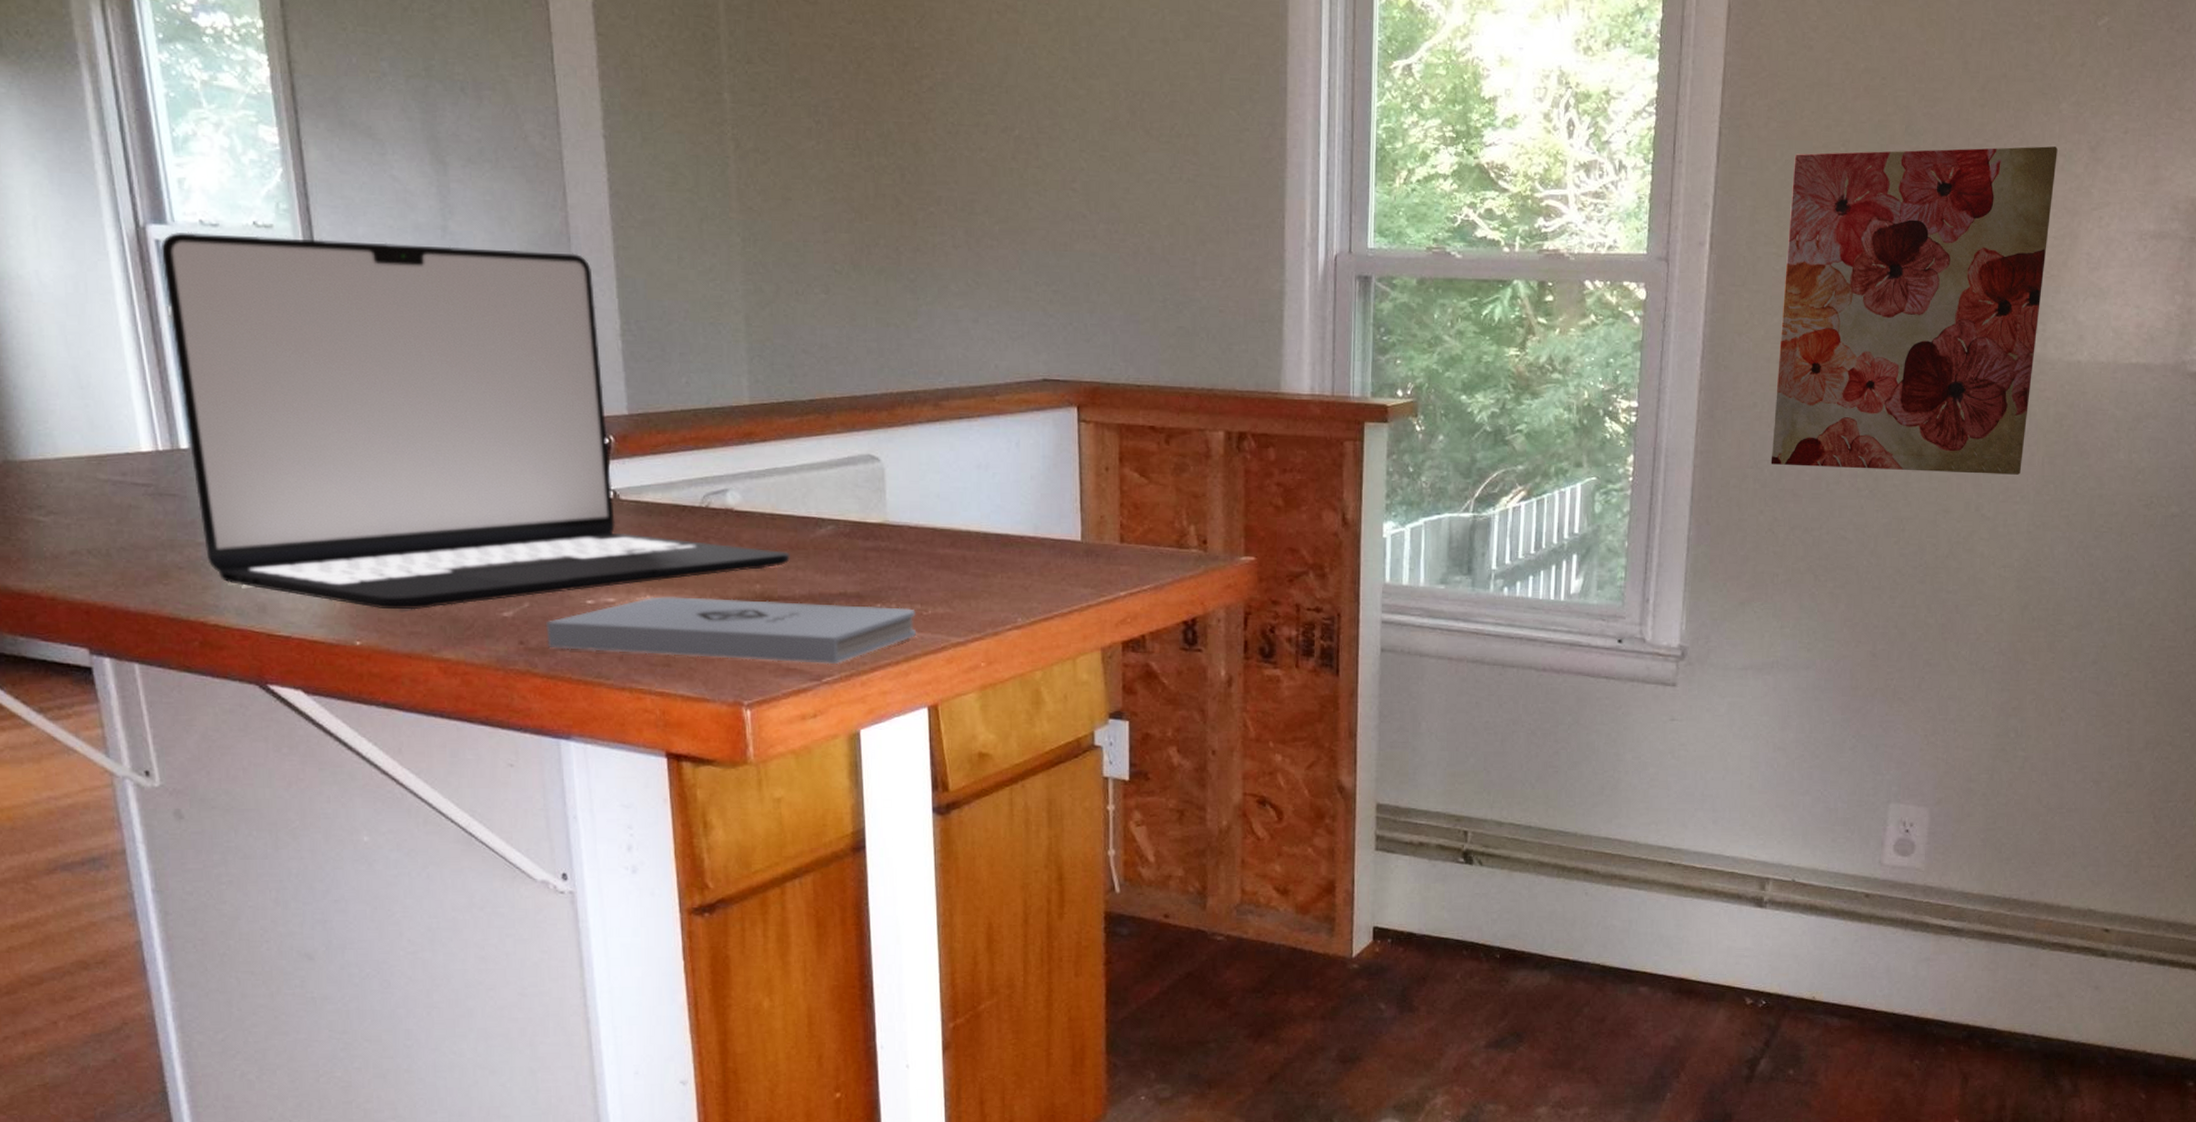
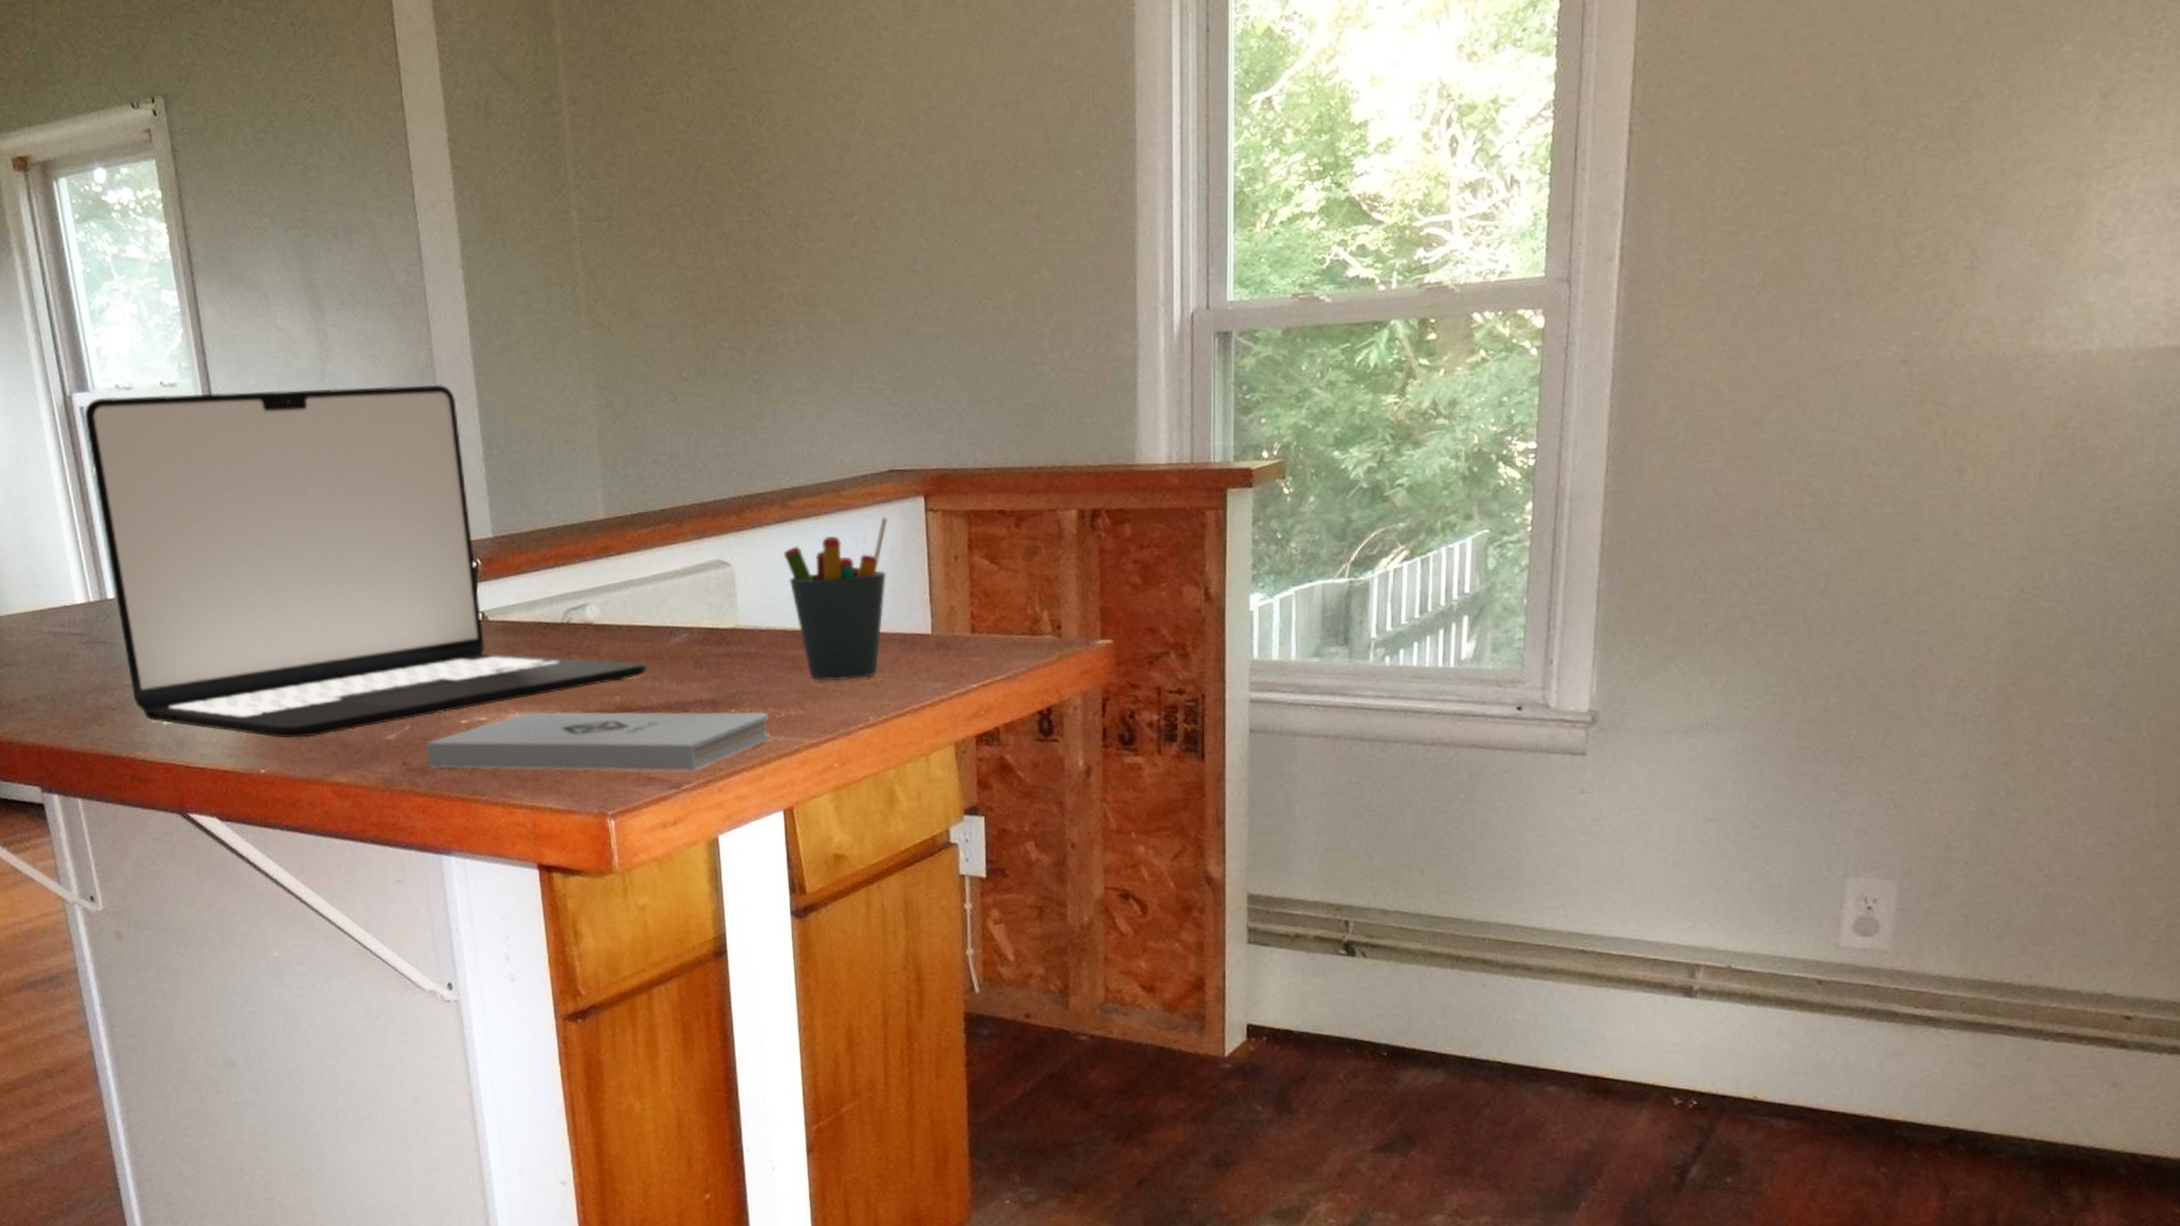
pen holder: none [935,424,1041,582] -> present [784,517,888,682]
wall art: present [1771,146,2058,475] -> none [1696,99,2059,501]

